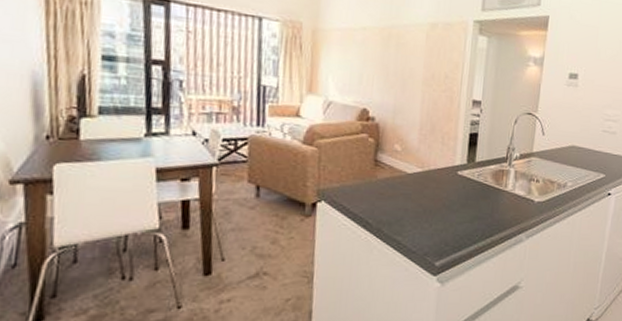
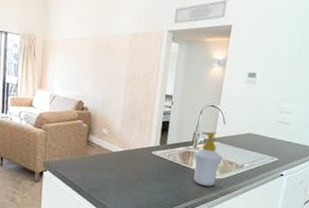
soap bottle: none [508,145,543,212] -> present [193,131,223,187]

